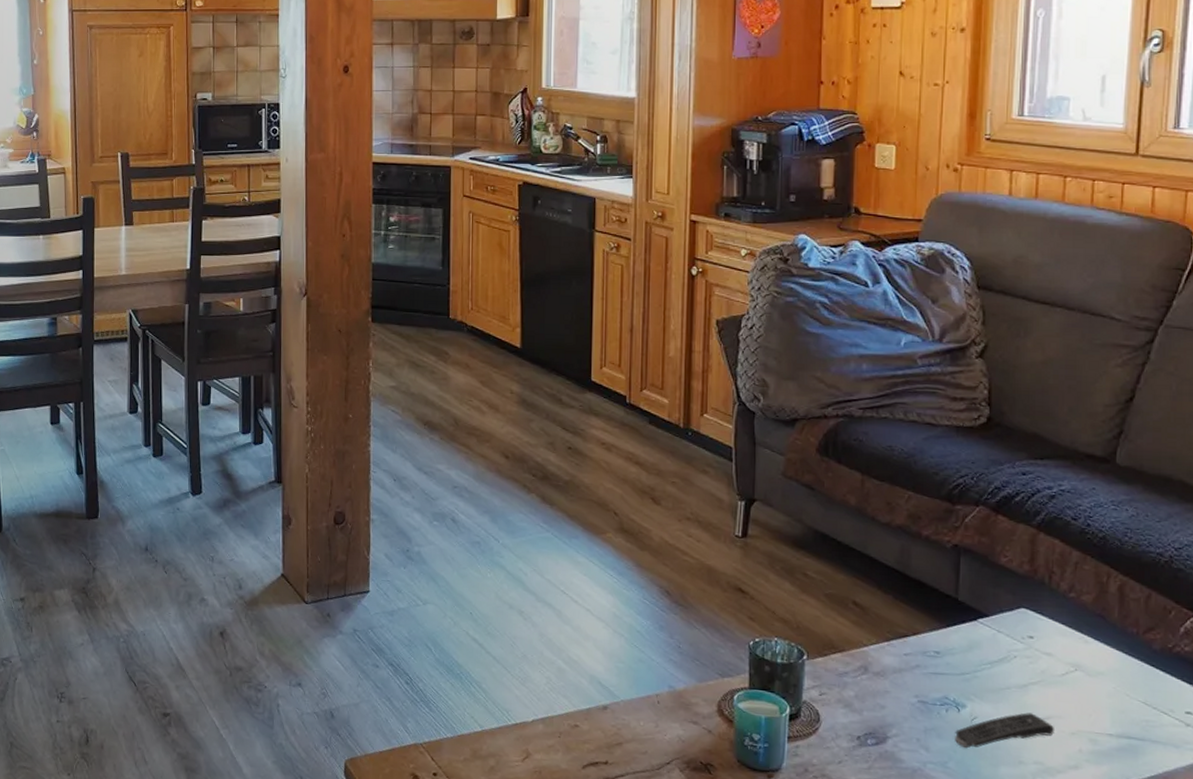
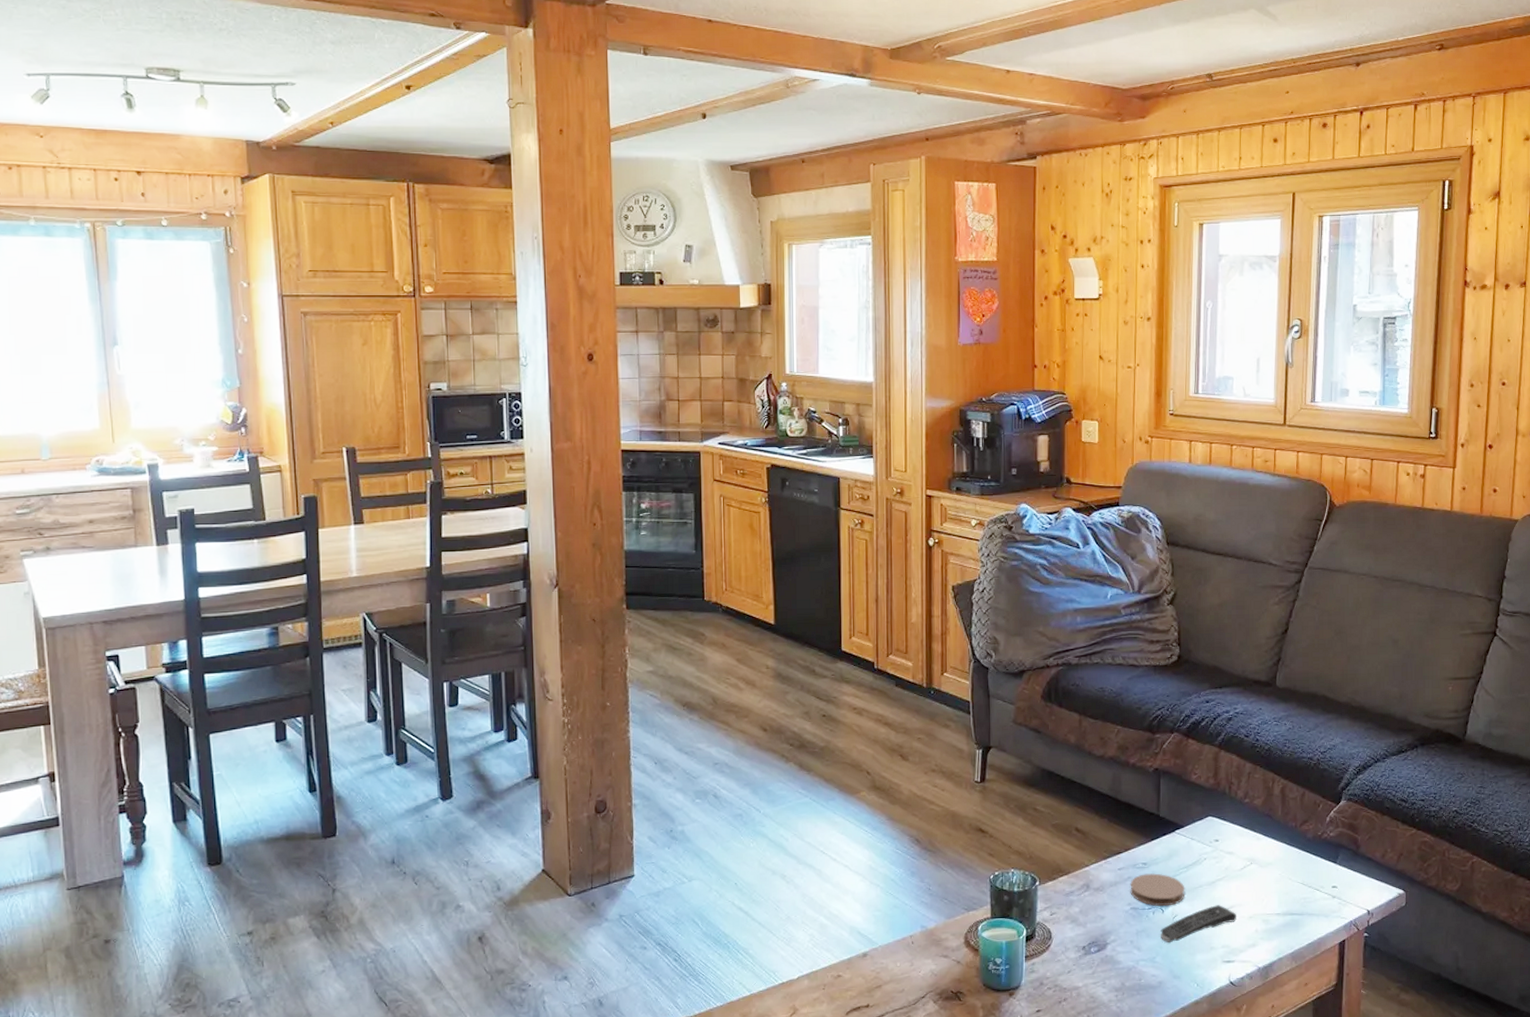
coaster: none [918,664,988,706] -> present [1130,873,1185,907]

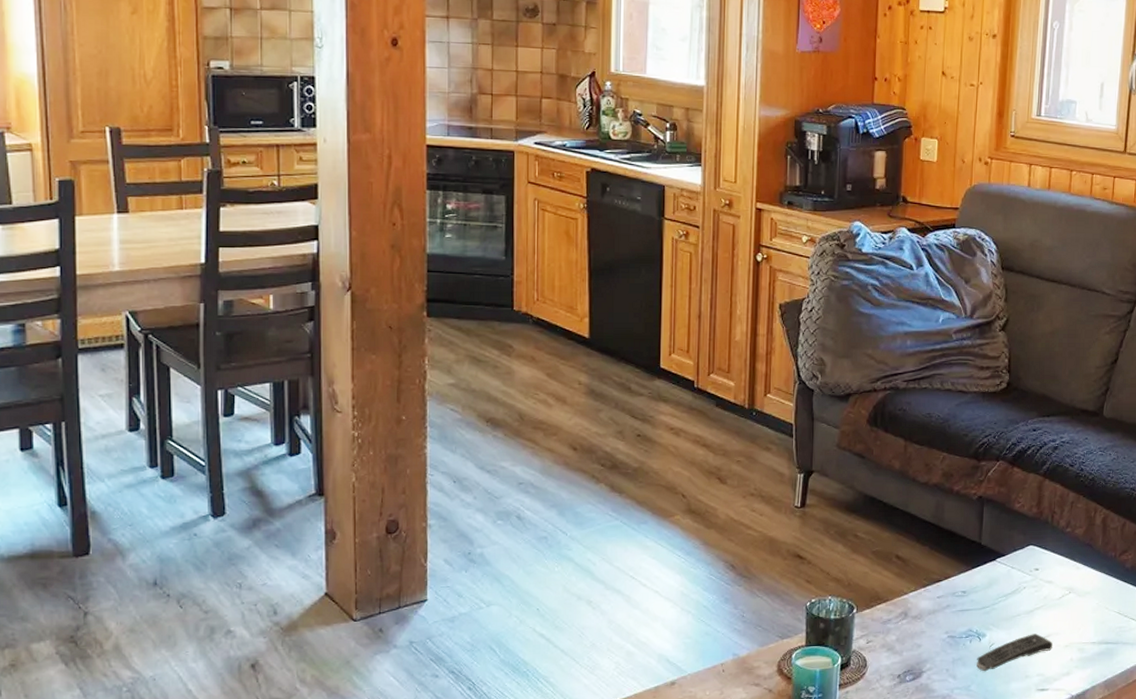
coaster: present [1130,873,1185,907] -> none [948,601,1003,635]

